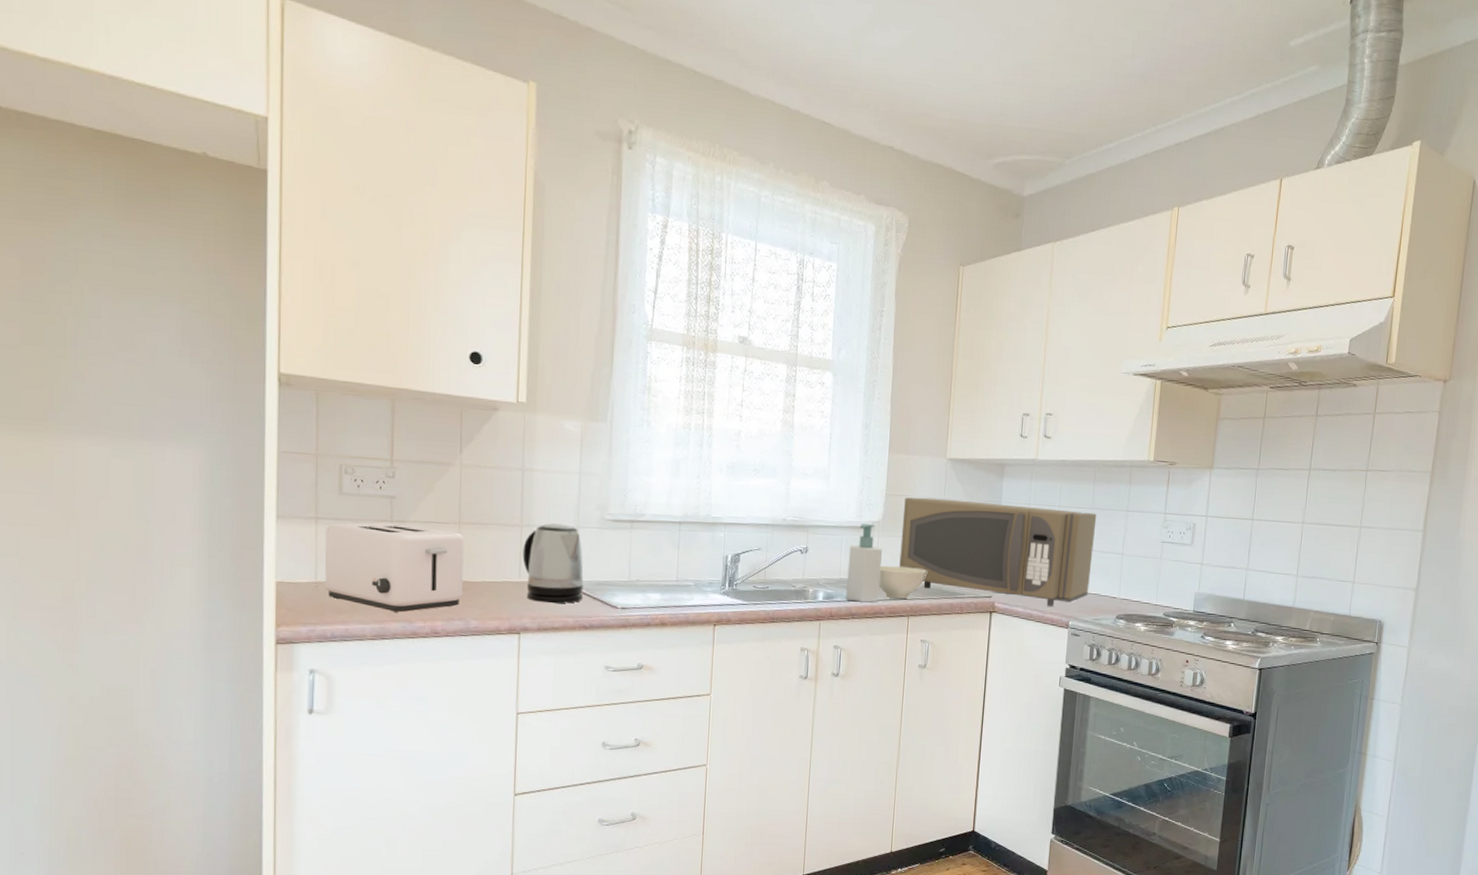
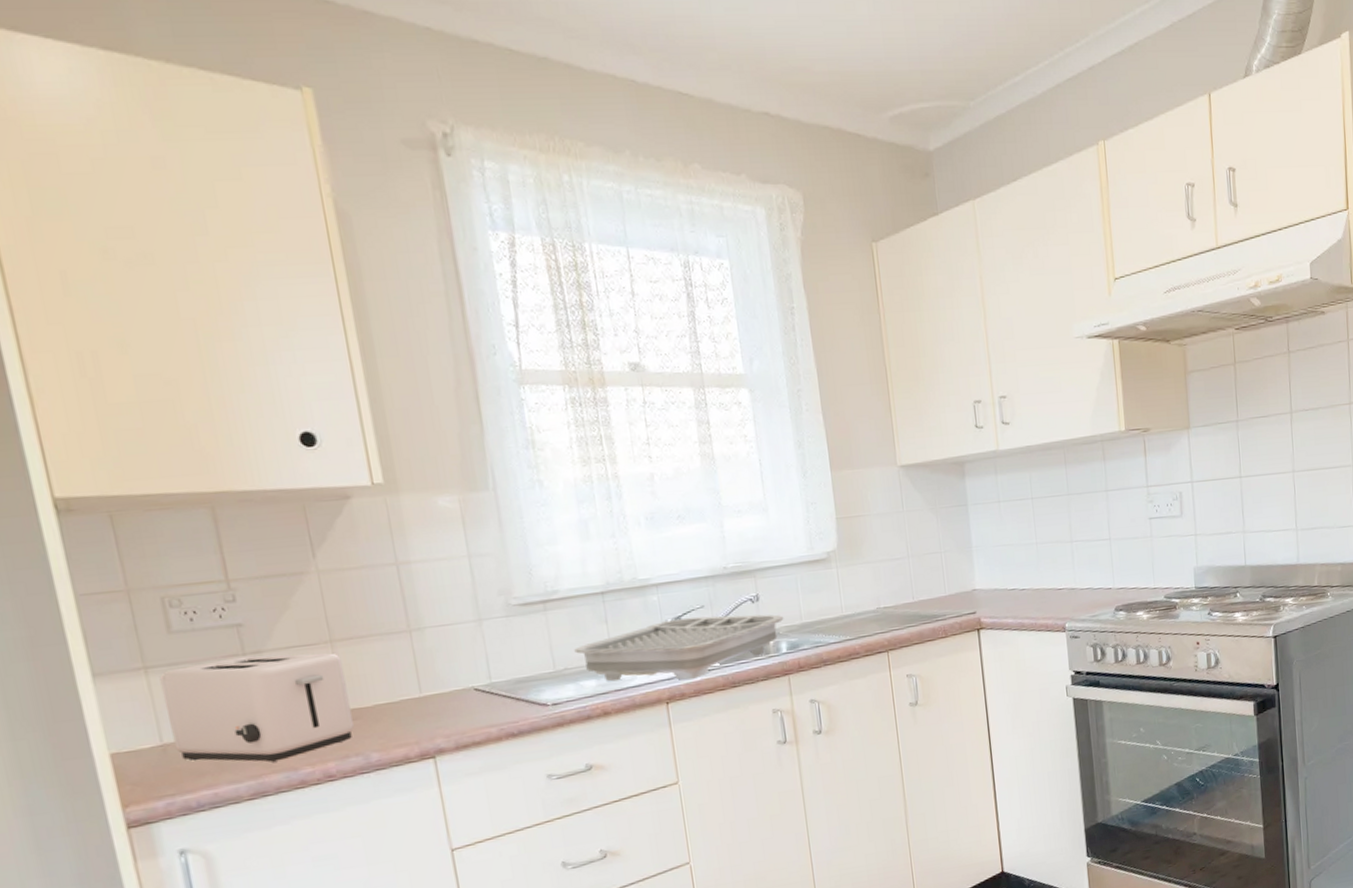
kettle: present [522,523,584,604] -> none [417,619,503,717]
dish rack: none [648,555,825,610] -> present [574,614,784,682]
soap bottle: present [846,523,882,603] -> none [806,555,851,646]
bowl: present [878,566,928,599] -> none [845,595,900,635]
microwave: present [899,497,1097,606] -> none [859,499,1081,617]

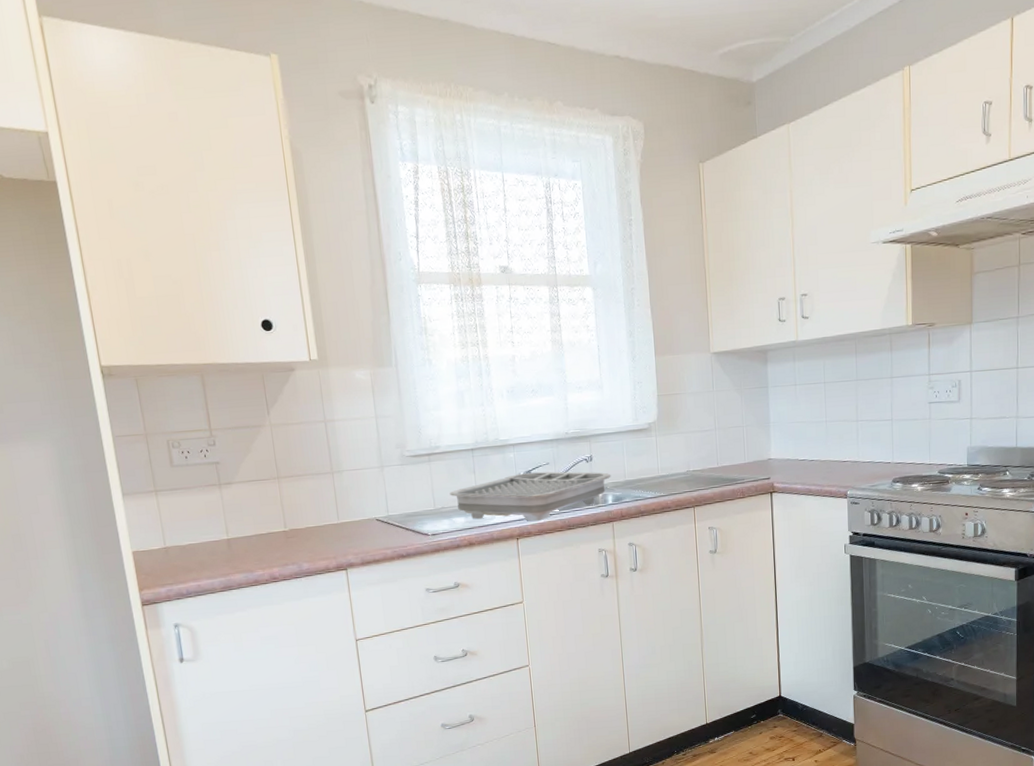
toaster: present [159,652,354,763] -> none [164,485,292,565]

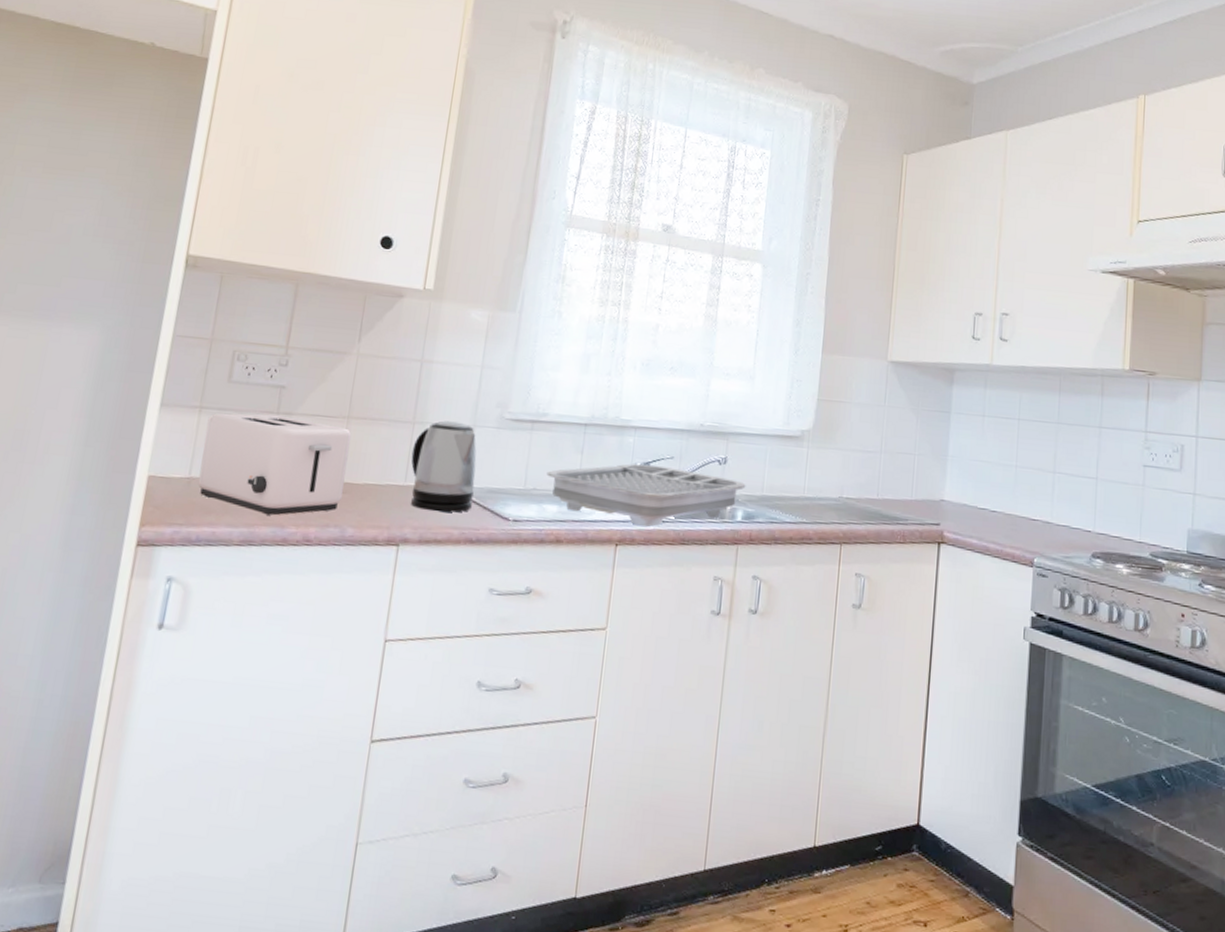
toaster: none [164,485,292,565] -> present [197,413,352,516]
kettle: none [337,466,397,540] -> present [410,421,477,513]

